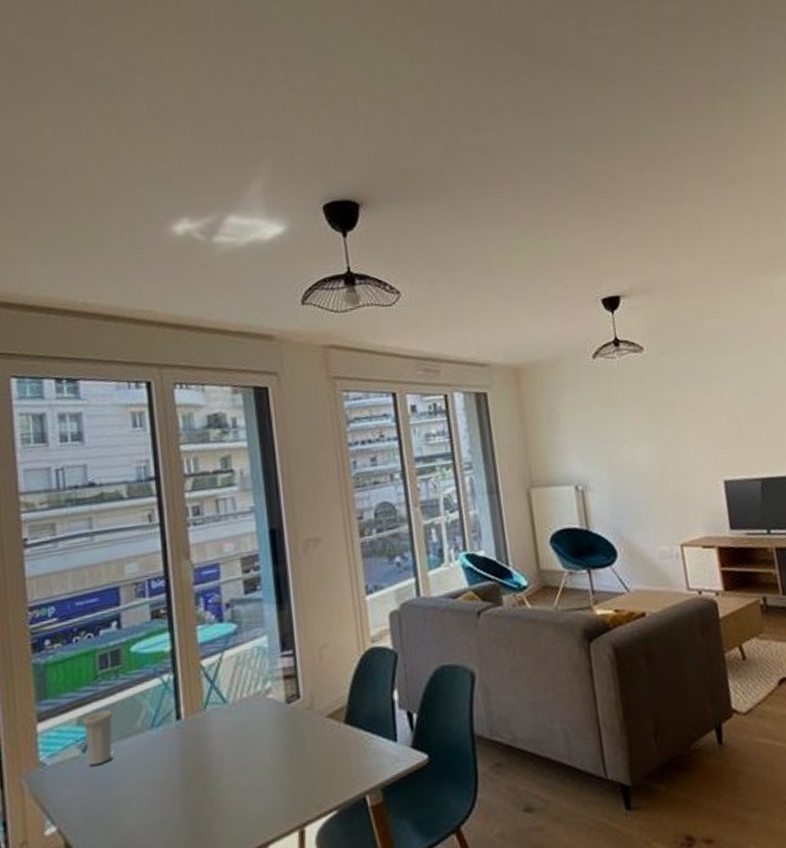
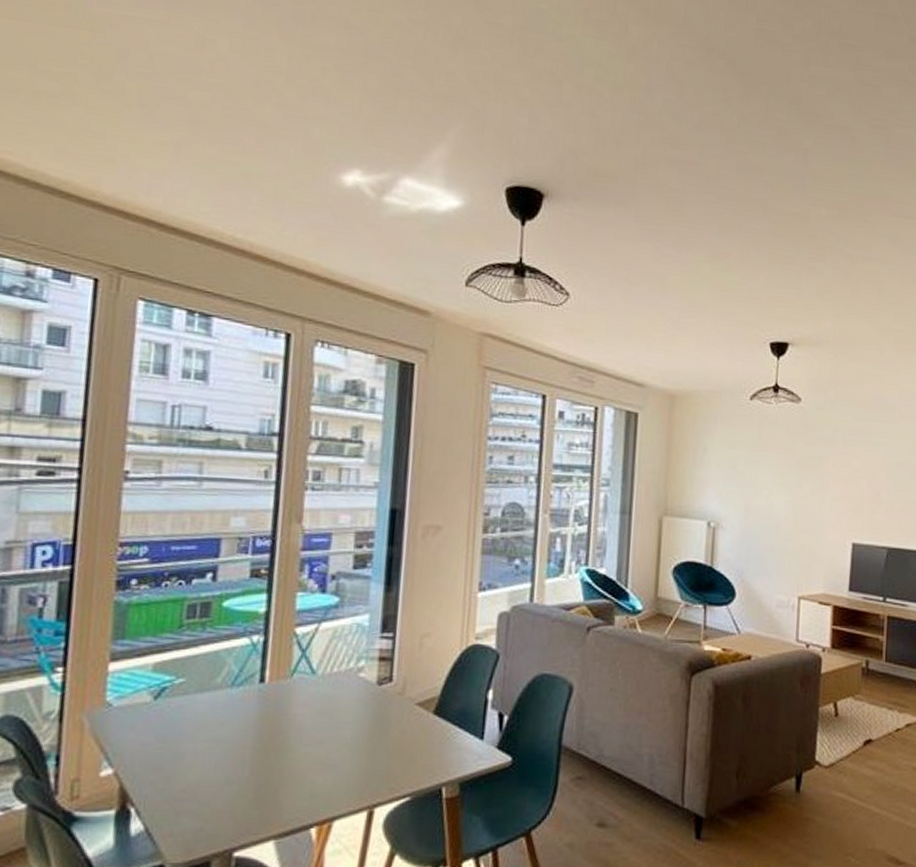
cup: present [82,710,113,766] -> none [158,661,192,715]

